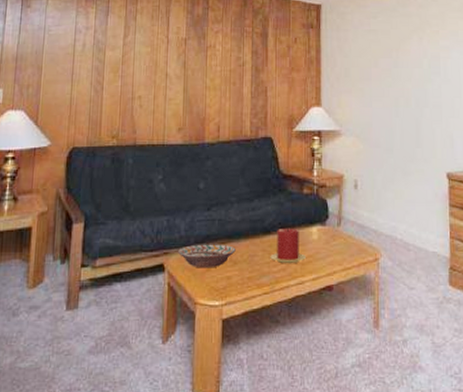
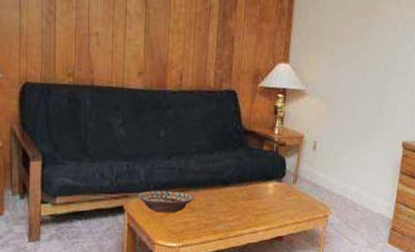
candle: present [270,228,306,264] -> none [227,181,261,215]

